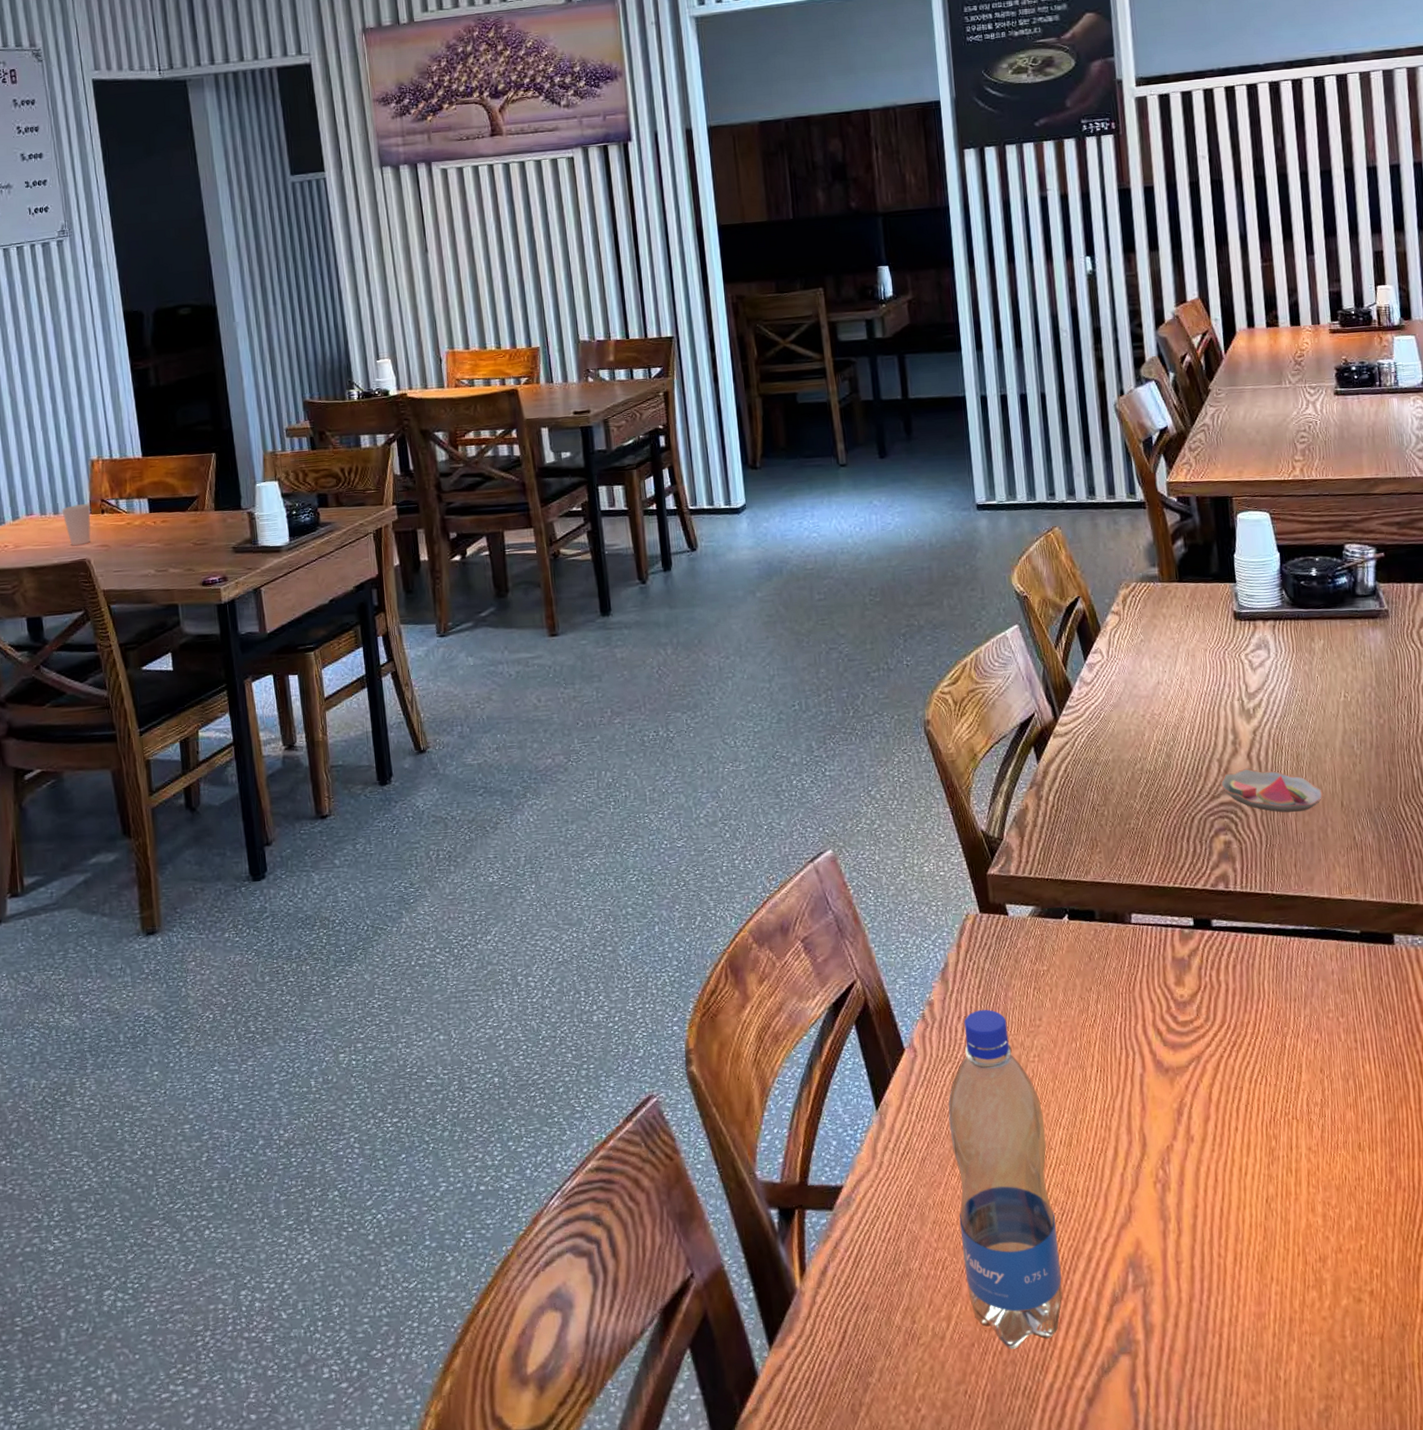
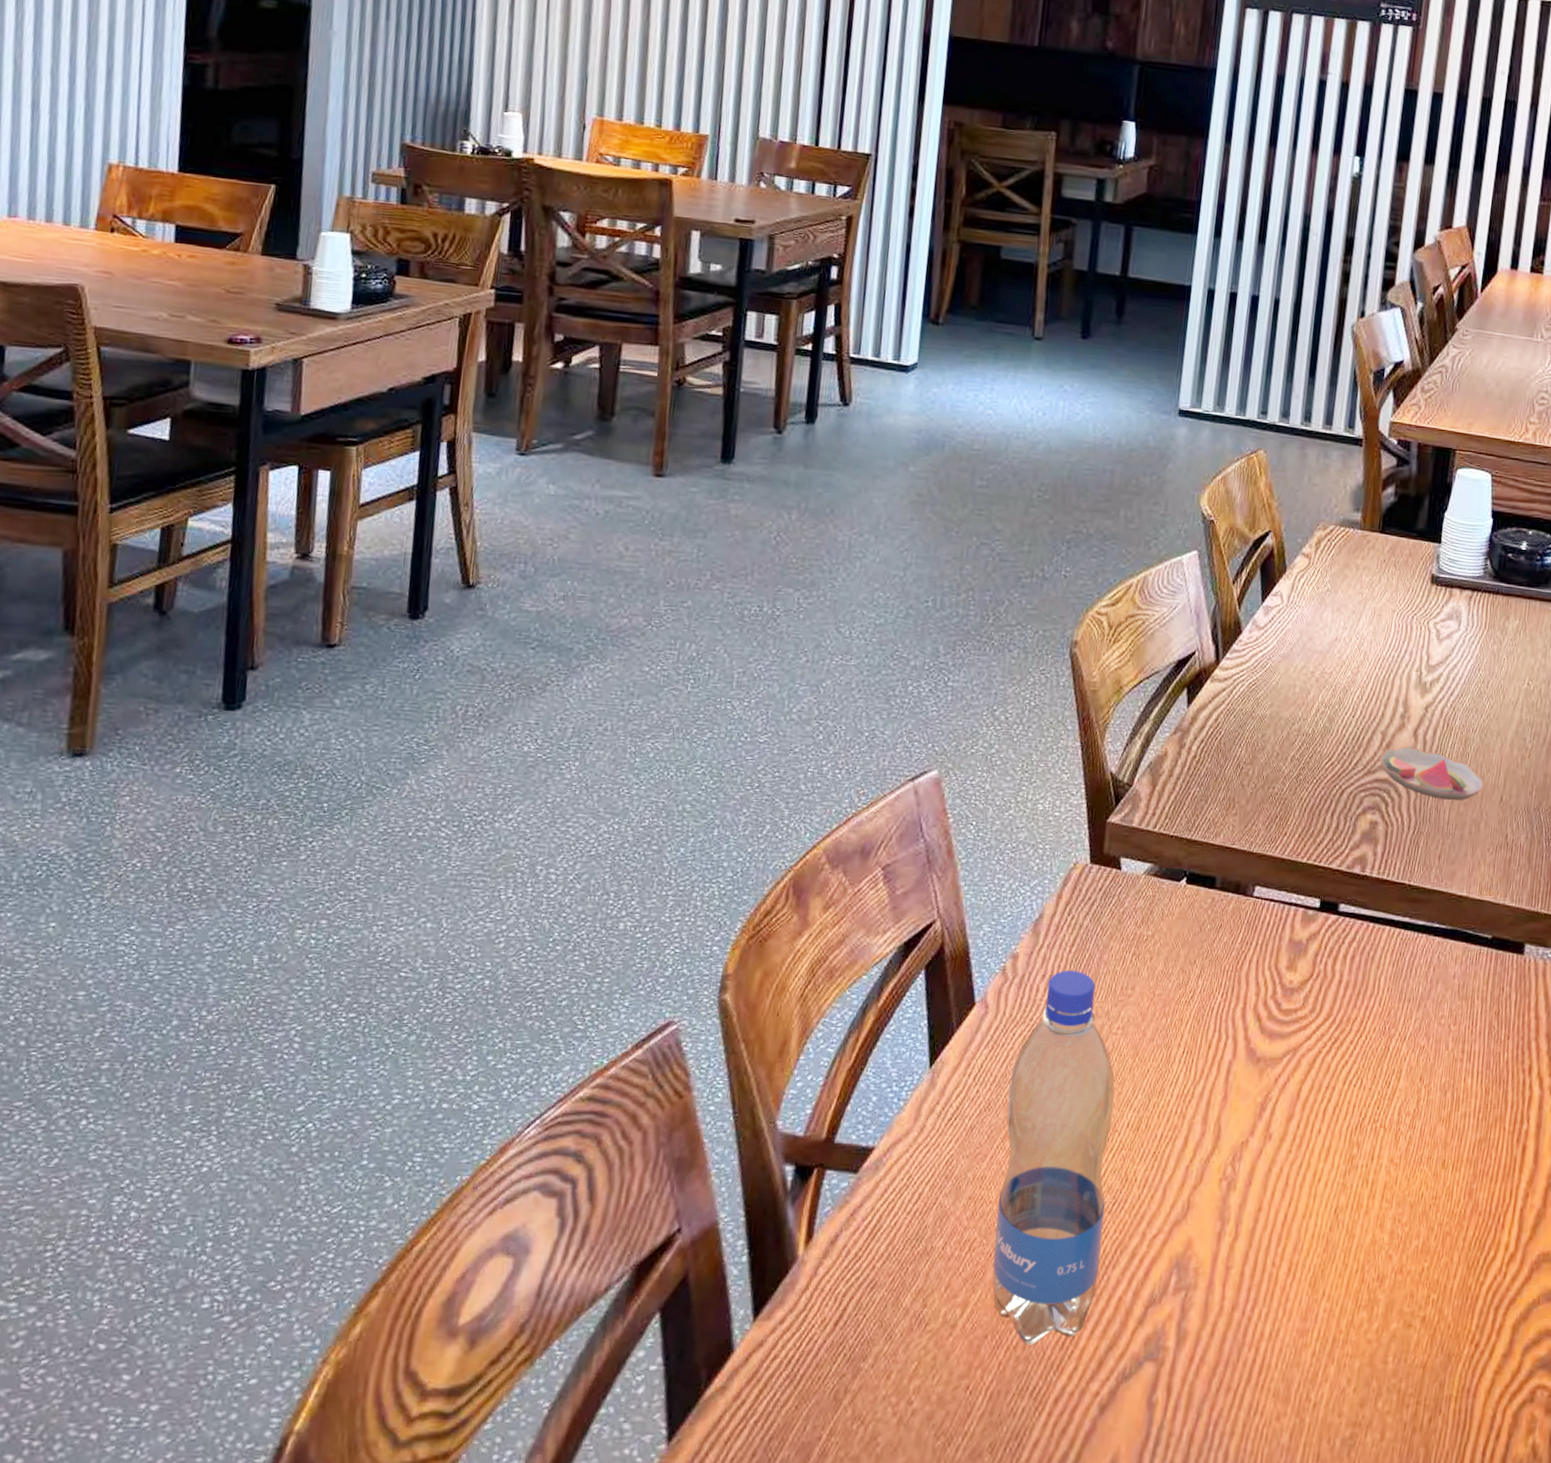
cup: present [62,504,91,546] -> none [57,214,97,267]

